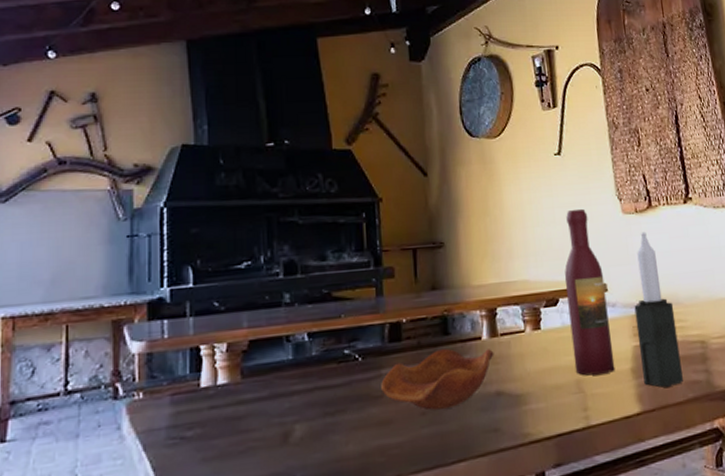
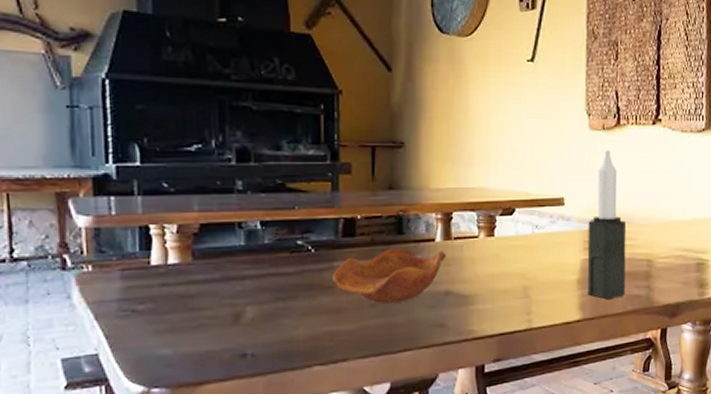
wine bottle: present [564,208,615,376] -> none [523,120,563,283]

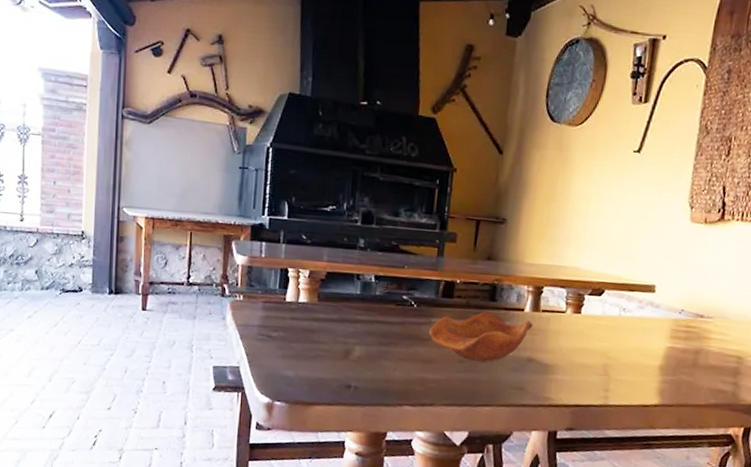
candle: present [587,149,627,299] -> none [669,243,719,390]

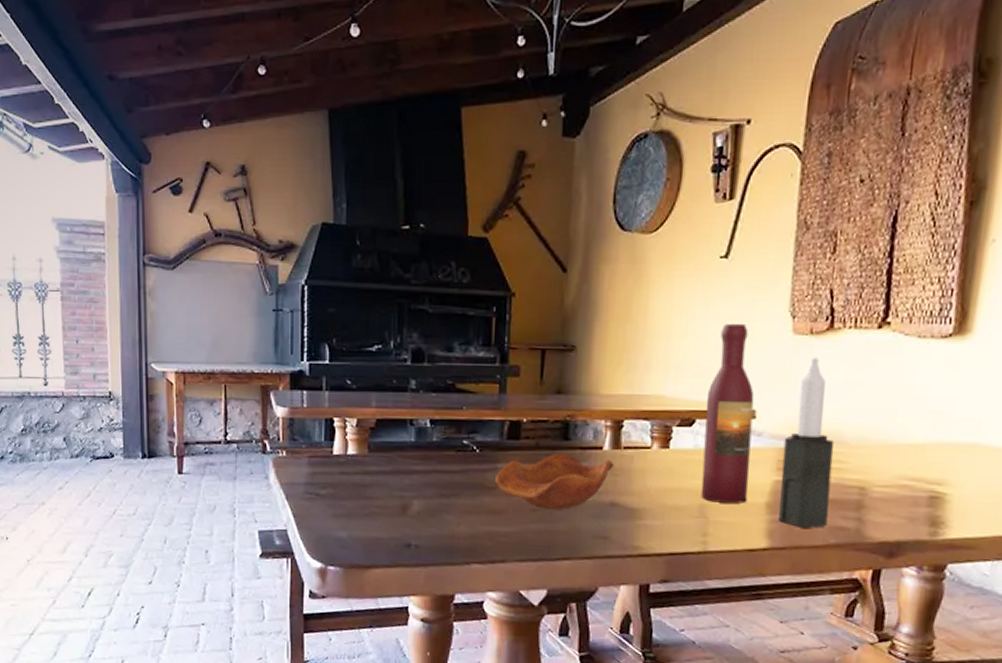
wine bottle: none [605,209,655,365] -> present [700,323,754,504]
candle: none [669,243,719,390] -> present [778,357,835,528]

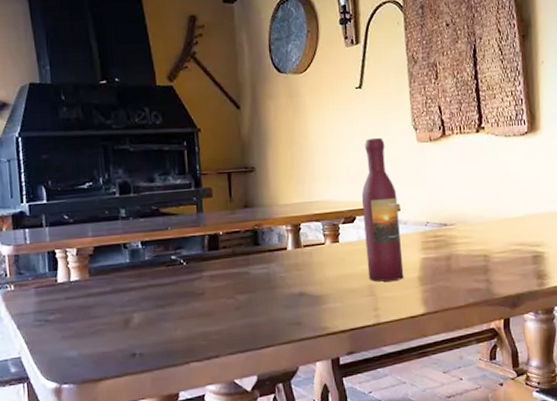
wooden bowl: present [495,452,614,509] -> none [202,256,298,306]
candle: present [778,357,835,528] -> none [424,158,465,294]

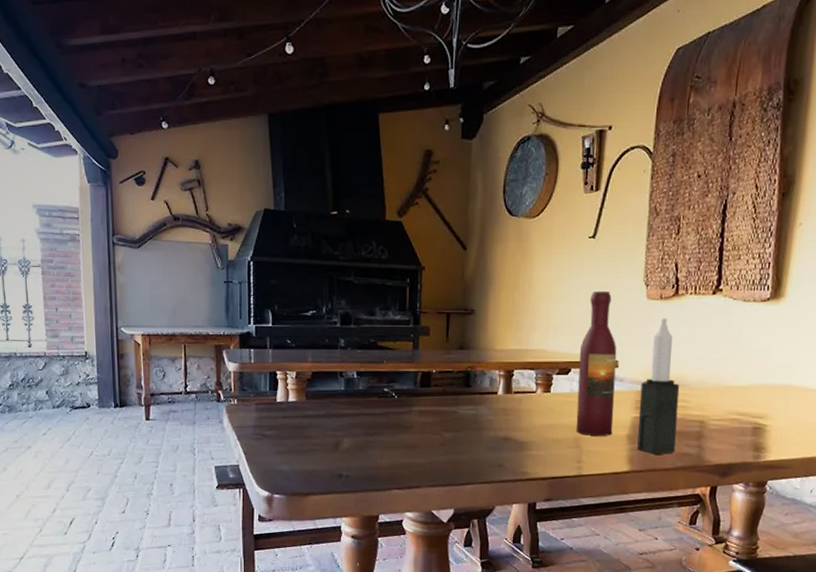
candle: none [424,158,465,294] -> present [637,317,680,455]

